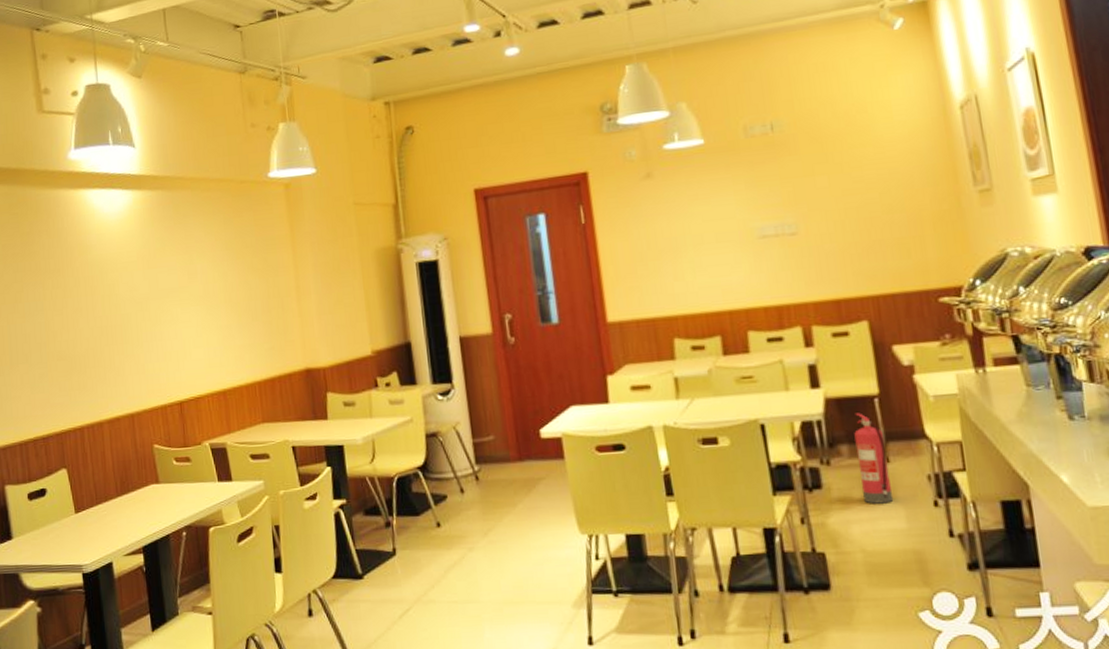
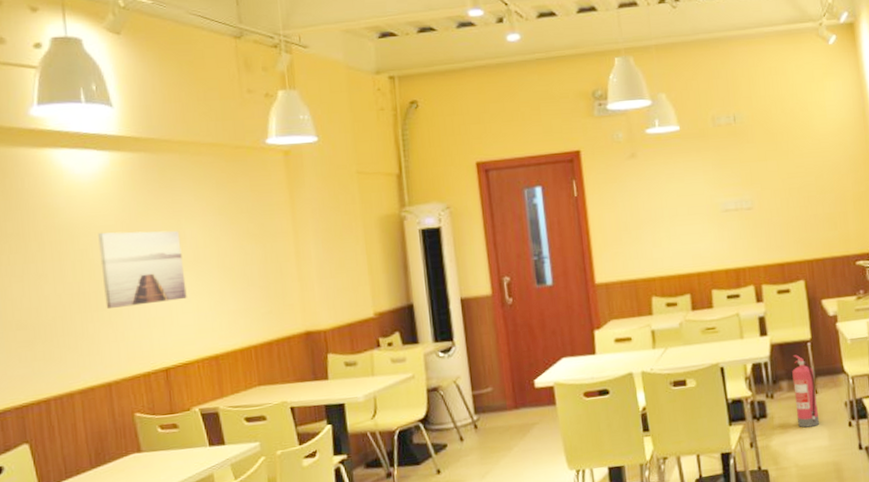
wall art: none [123,266,198,343] -> present [98,230,187,310]

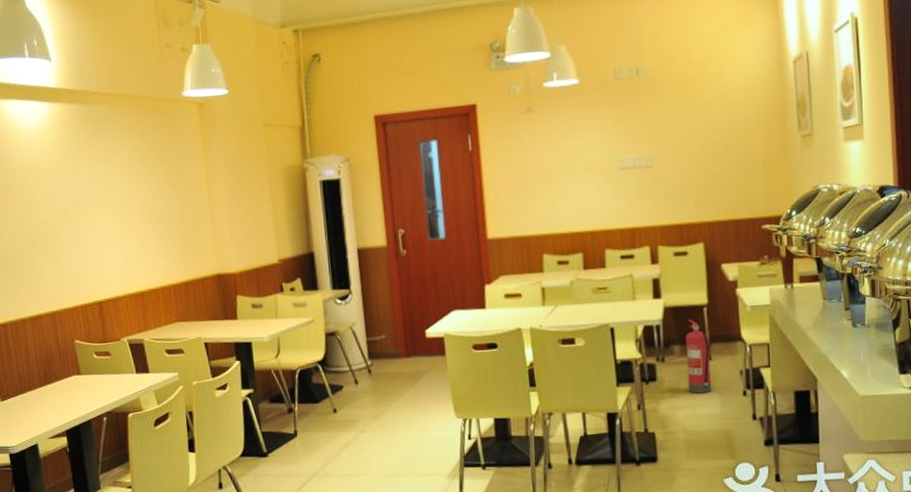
wall art: present [98,230,187,310] -> none [42,176,116,247]

